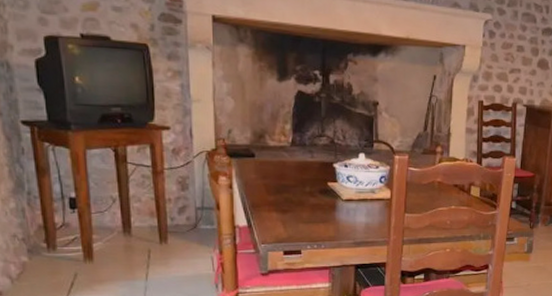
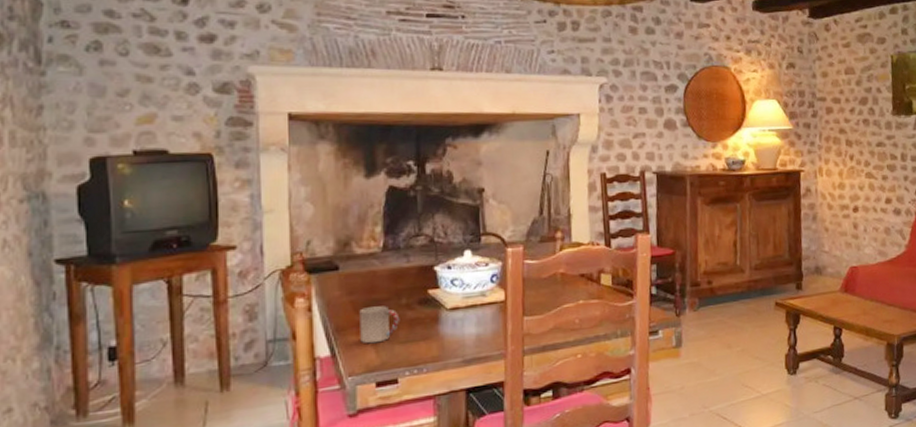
cup: none [271,191,304,220] -> present [359,305,400,344]

